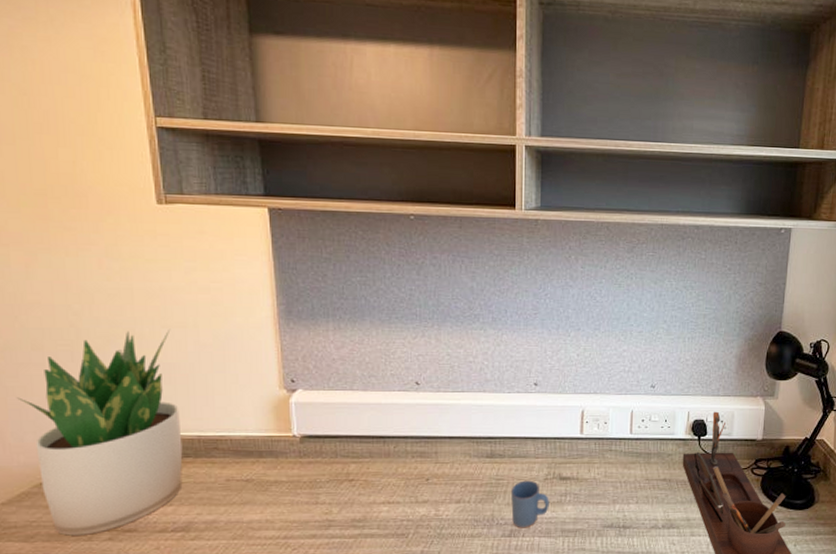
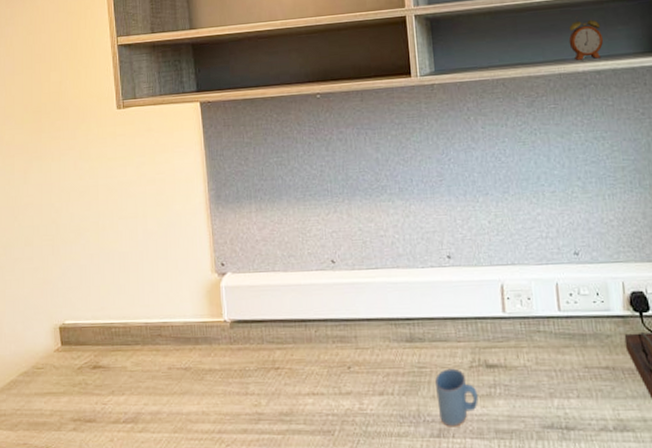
planter: present [17,330,183,536] -> none [13,221,133,425]
alarm clock: none [675,171,707,214] -> present [569,16,604,60]

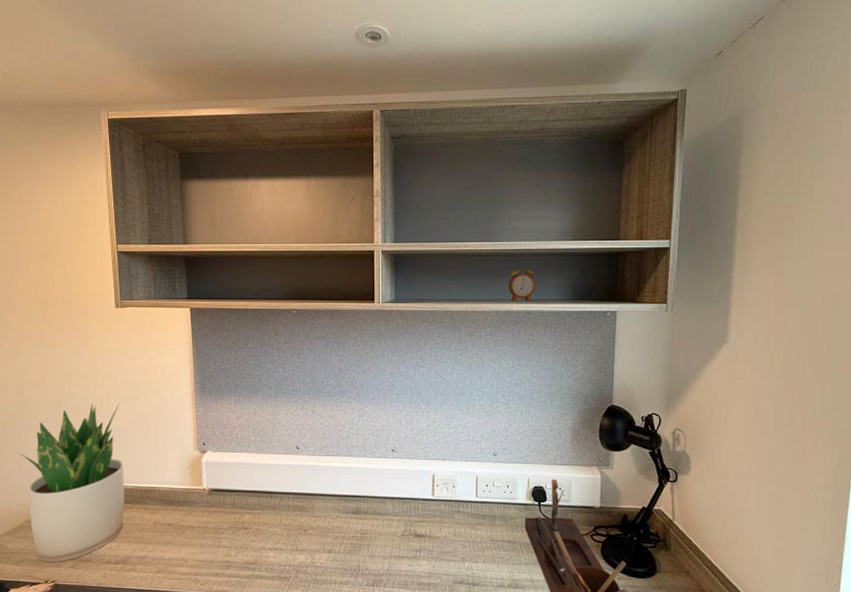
planter: none [13,221,133,425] -> present [19,403,125,562]
mug: present [435,368,479,427] -> none [374,535,406,579]

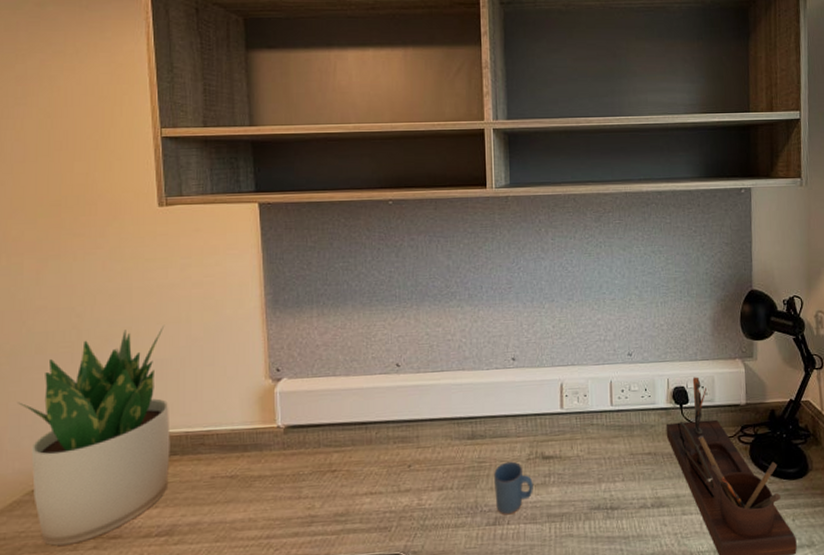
mug: none [374,535,406,579] -> present [494,461,533,515]
alarm clock: present [508,265,536,301] -> none [636,141,666,181]

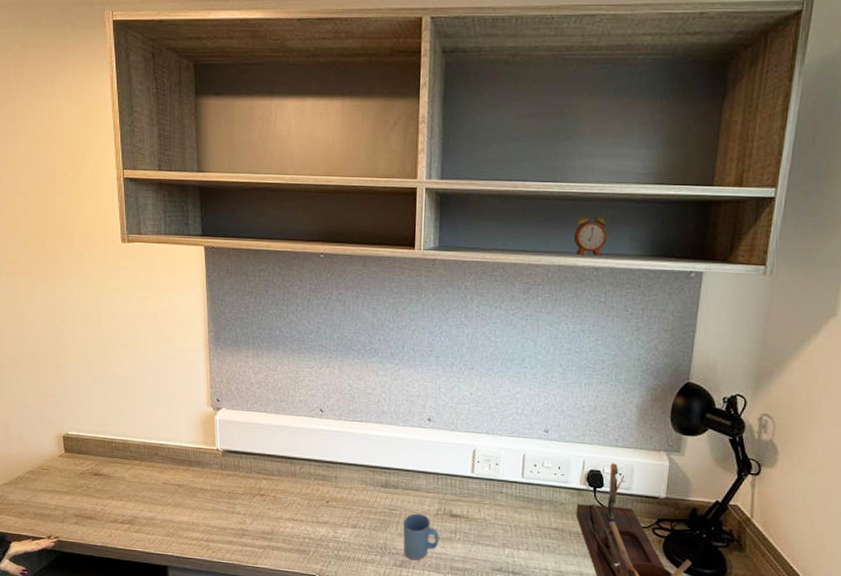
planter: present [18,326,170,546] -> none [19,349,132,518]
alarm clock: none [636,141,666,181] -> present [573,211,608,256]

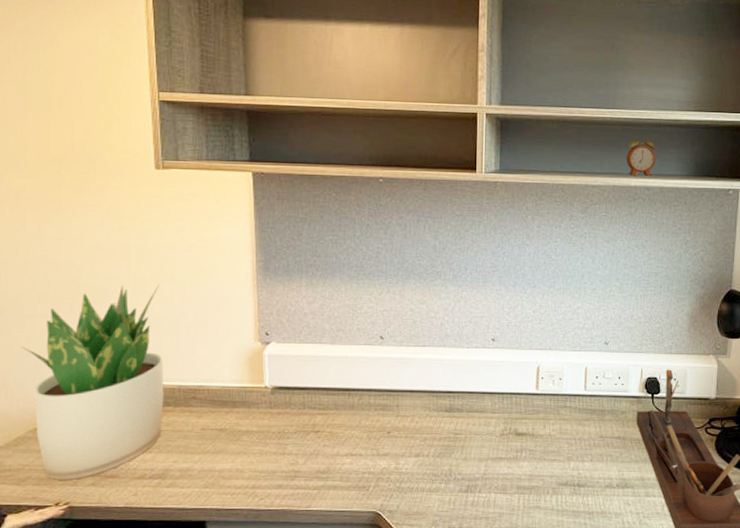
planter: none [19,349,132,518] -> present [21,285,164,480]
mug: present [403,513,440,561] -> none [468,435,506,484]

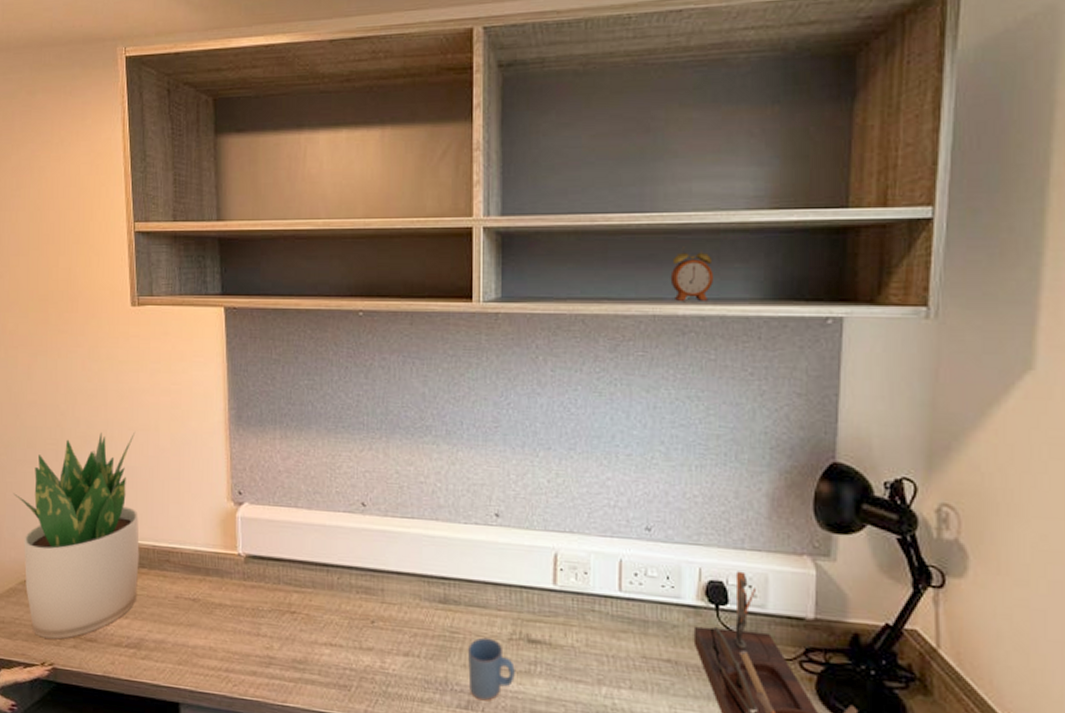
mug: none [468,435,506,484] -> present [468,637,515,701]

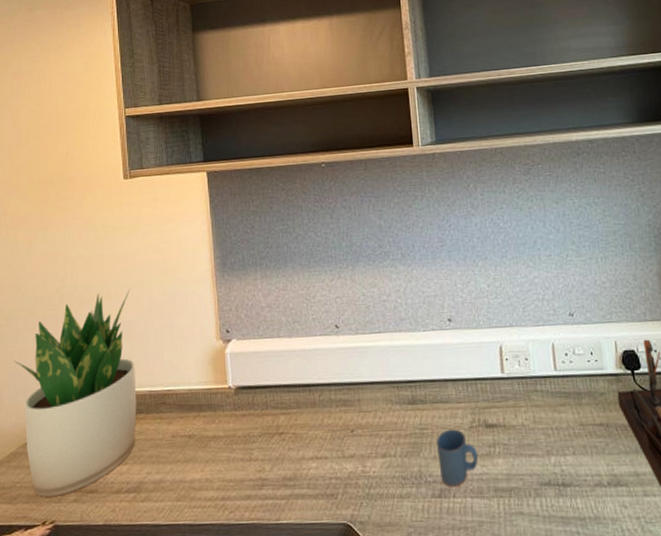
alarm clock: present [670,247,715,301] -> none [562,89,595,130]

